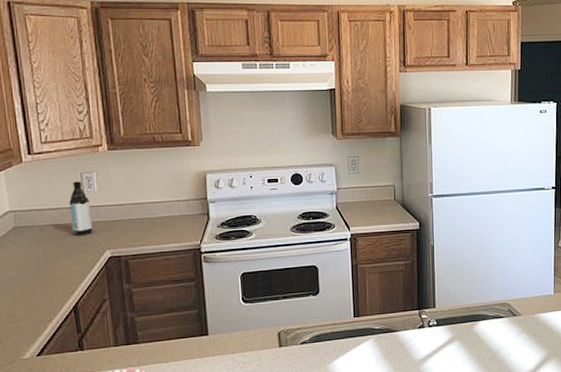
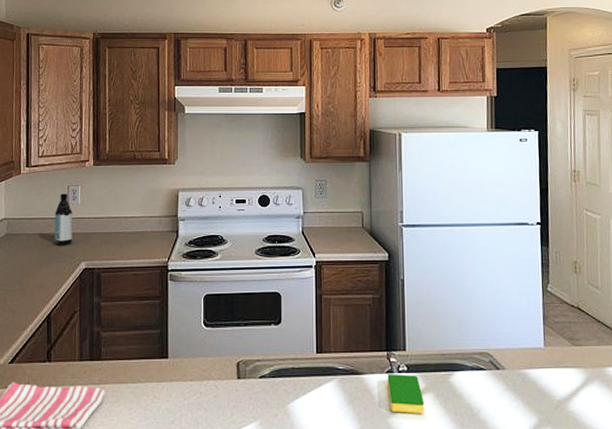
dish sponge: none [419,327,452,361] -> present [387,373,425,414]

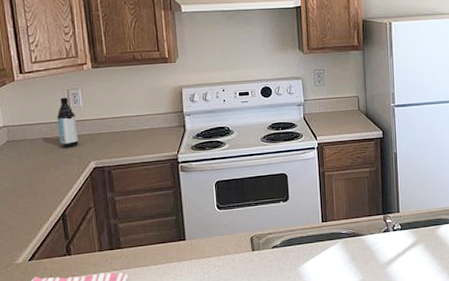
dish sponge: present [387,373,425,414] -> none [384,231,417,263]

